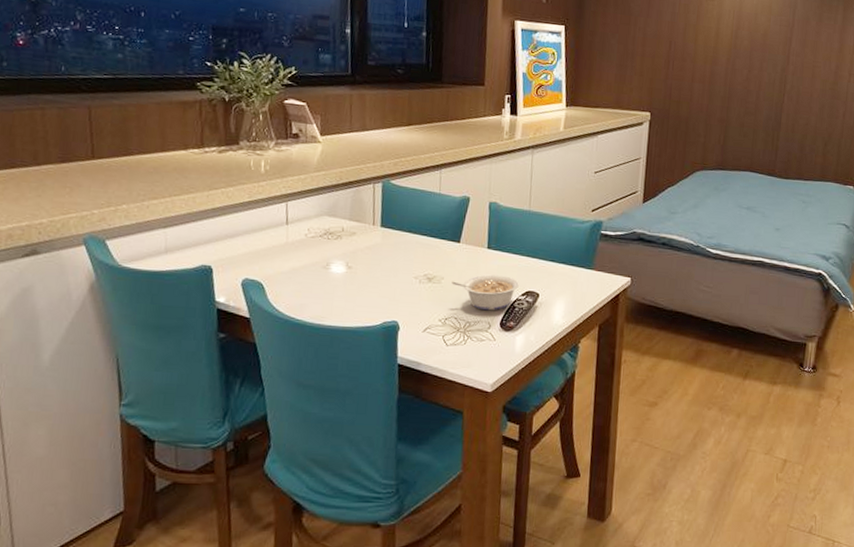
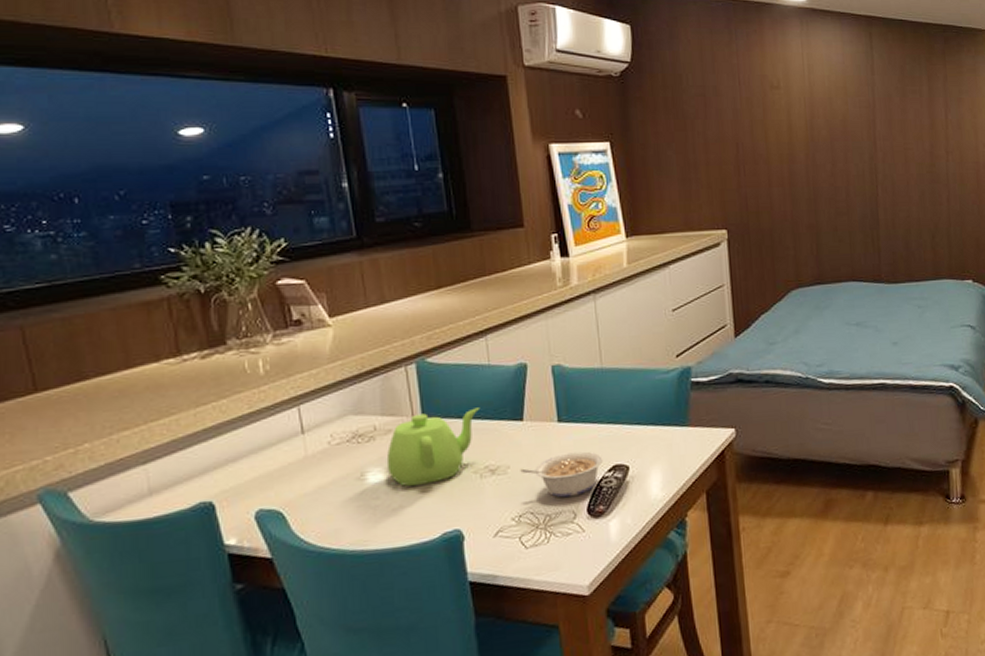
teapot: none [347,223,428,281] -> present [386,407,481,487]

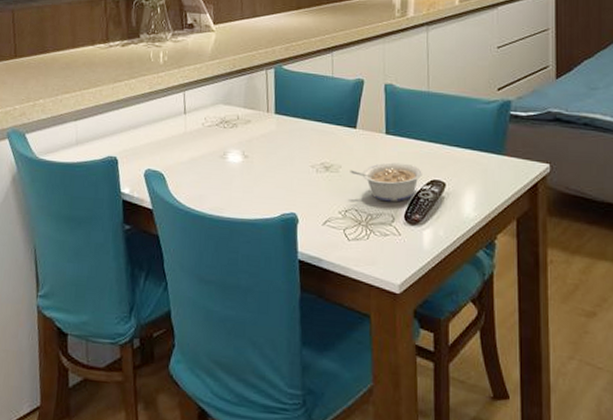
teapot: present [386,407,481,487] -> none [243,110,322,171]

